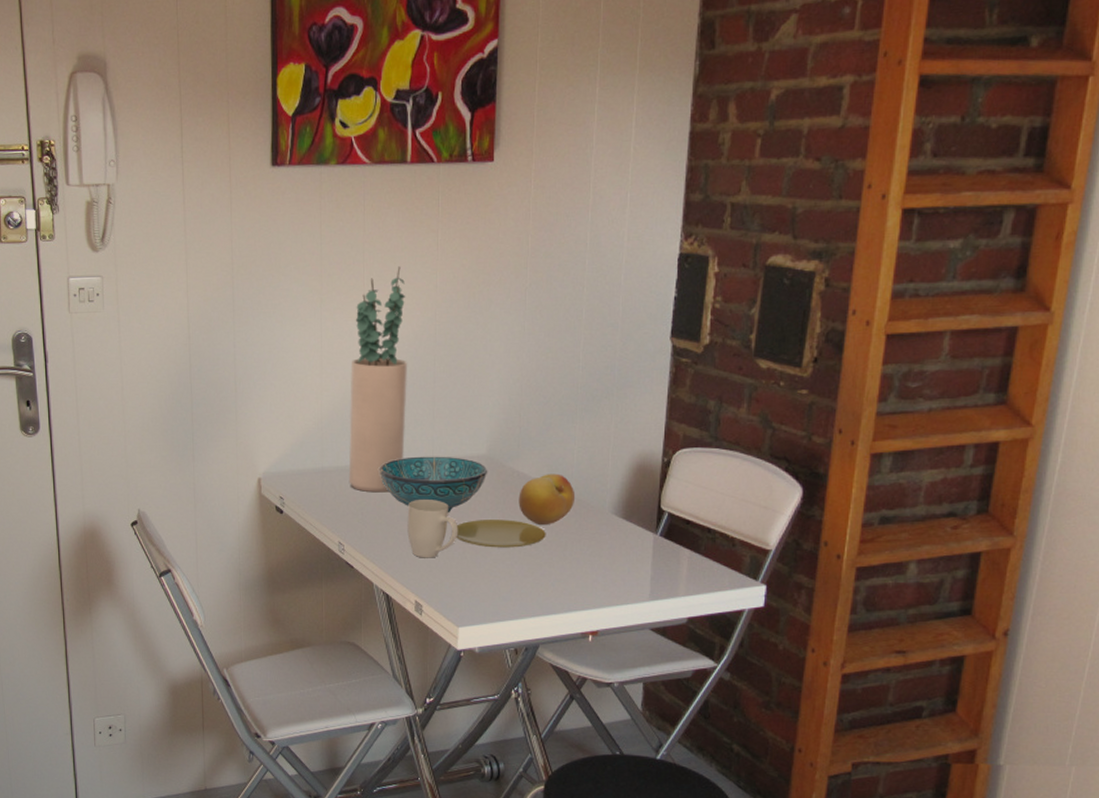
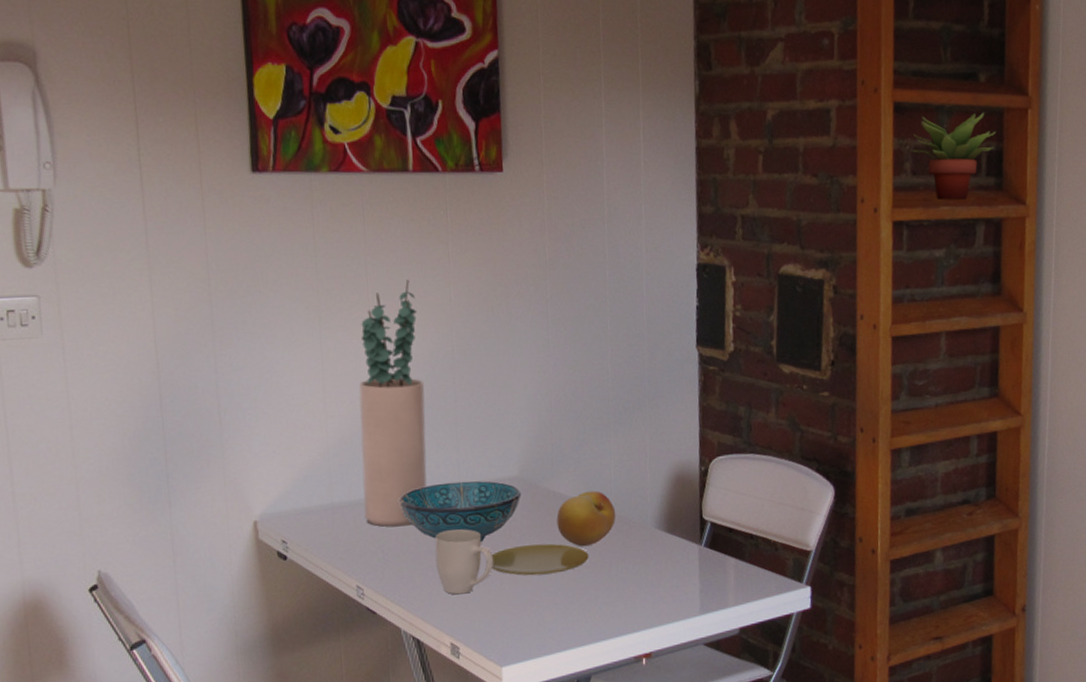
succulent plant: none [933,82,1044,185] -> present [910,112,997,201]

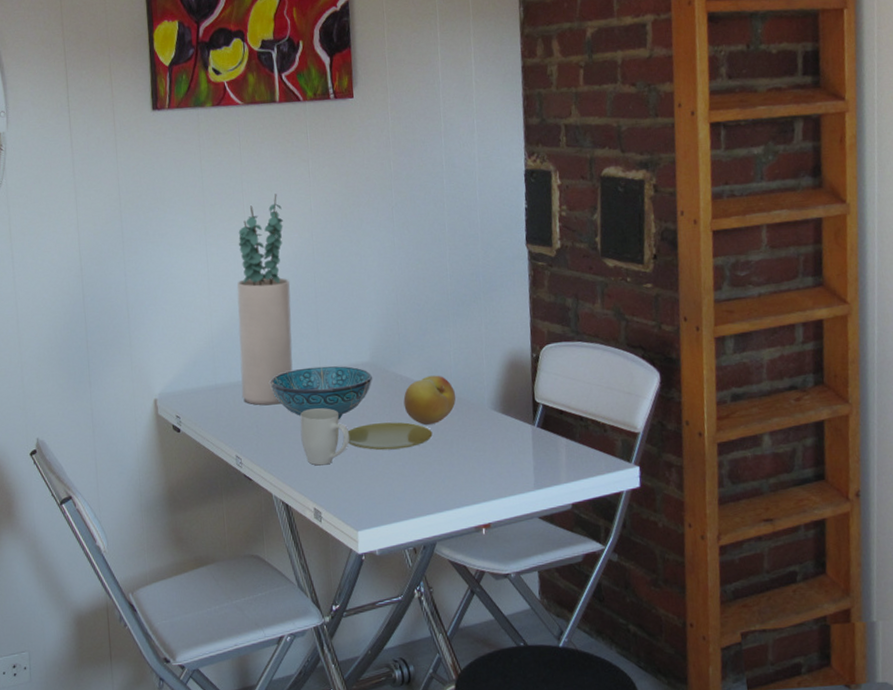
succulent plant: present [910,112,997,201] -> none [725,15,812,101]

